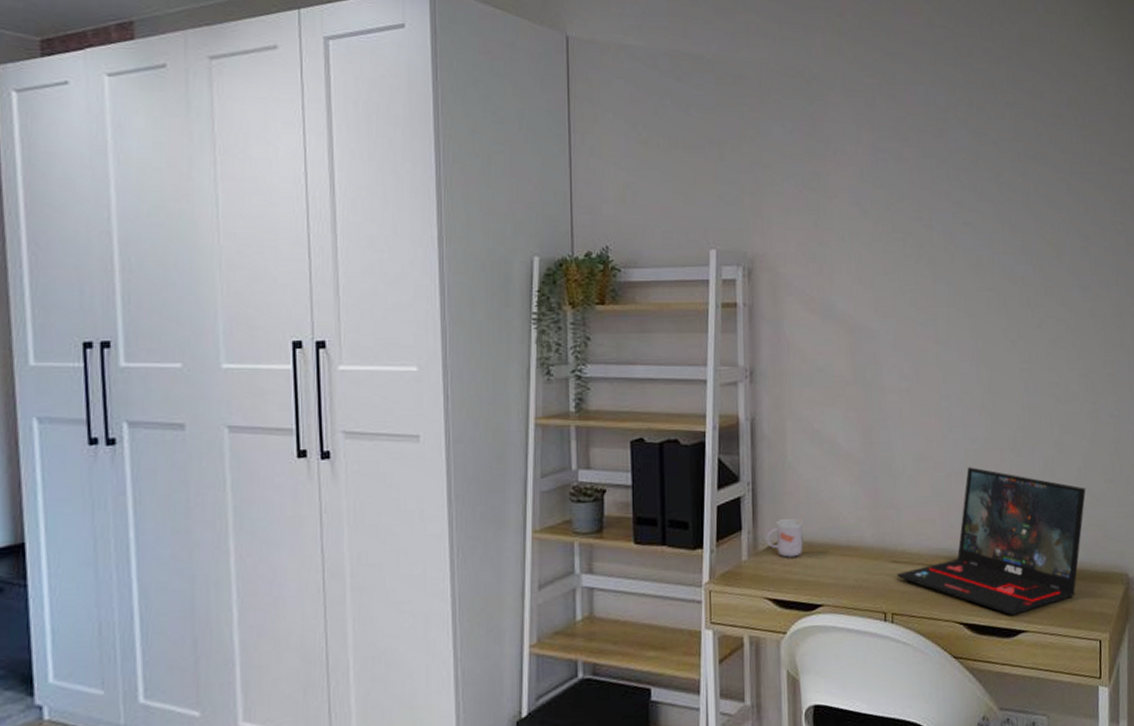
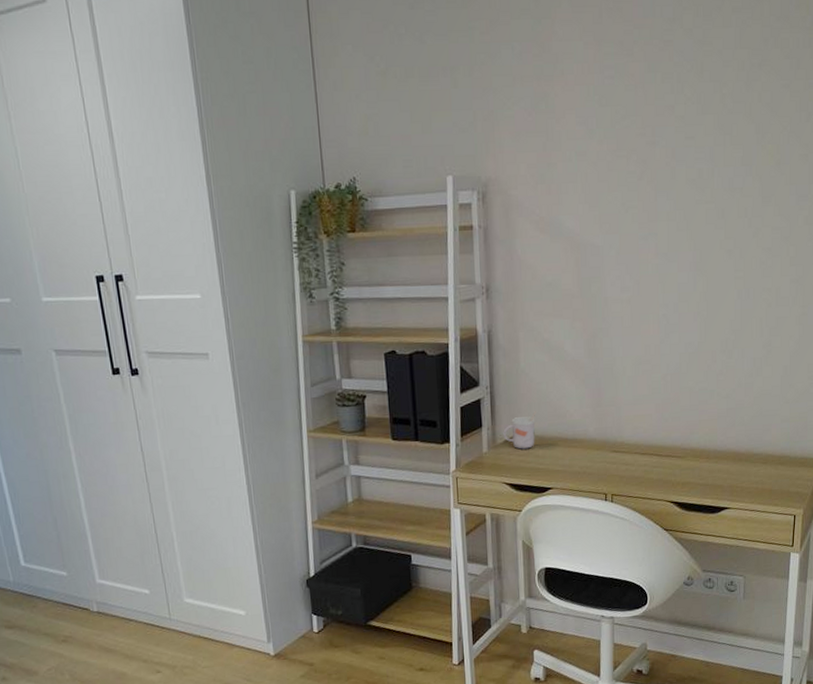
laptop: present [896,467,1086,616] -> none [616,368,791,496]

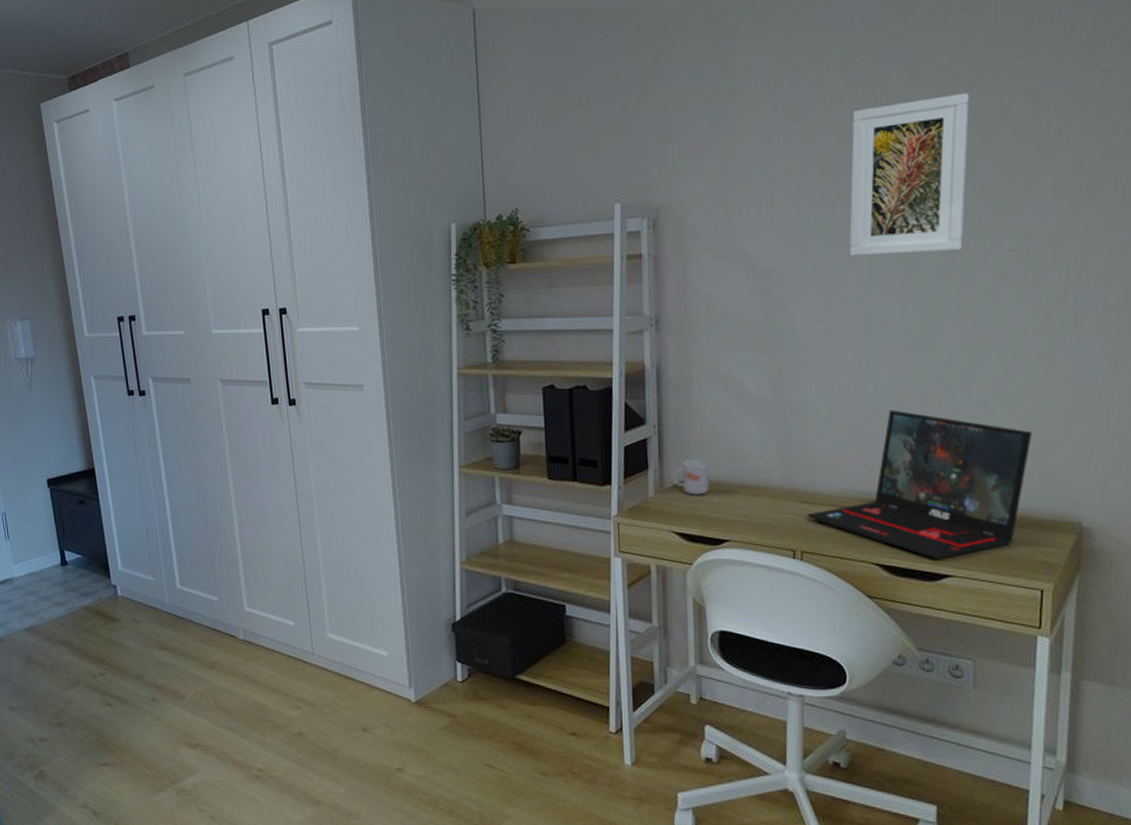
laptop: none [616,368,791,496] -> present [807,410,1033,560]
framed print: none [650,86,748,231] -> present [849,92,970,256]

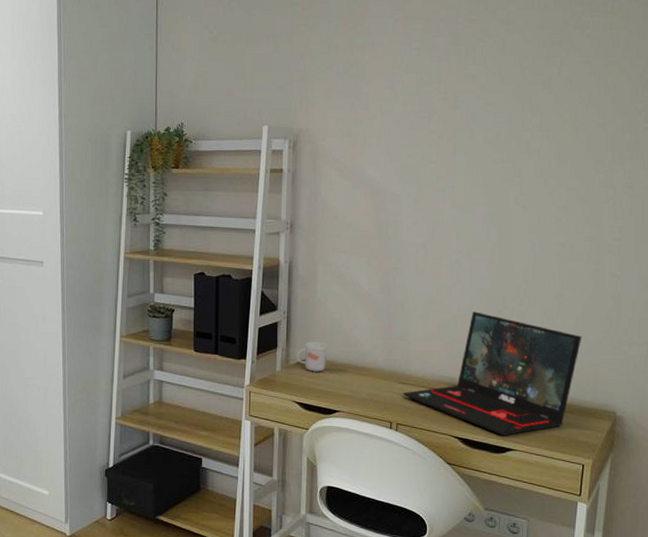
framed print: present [849,92,970,256] -> none [448,61,548,187]

